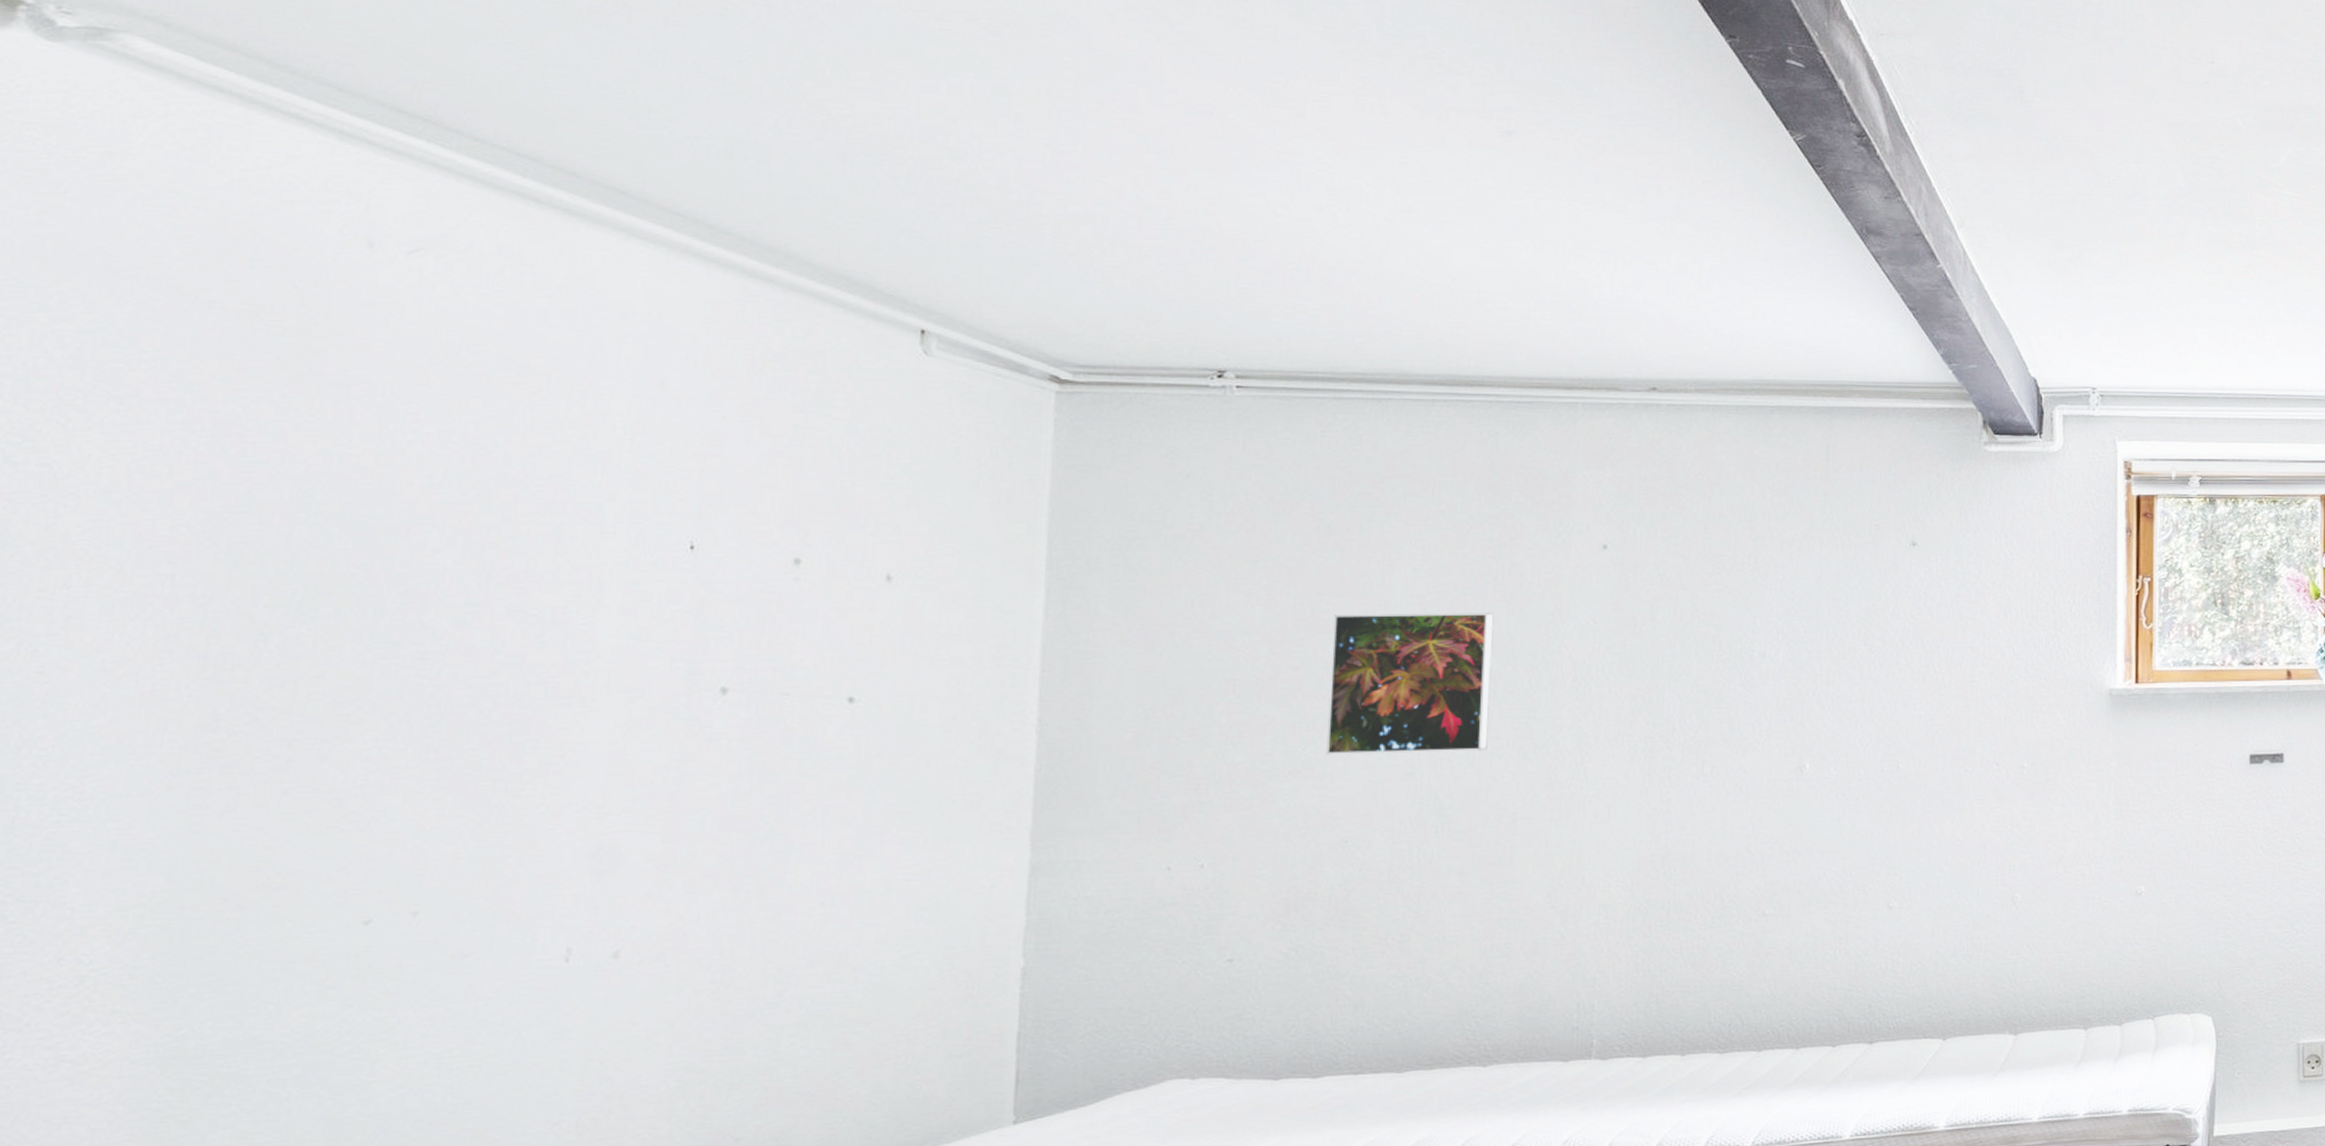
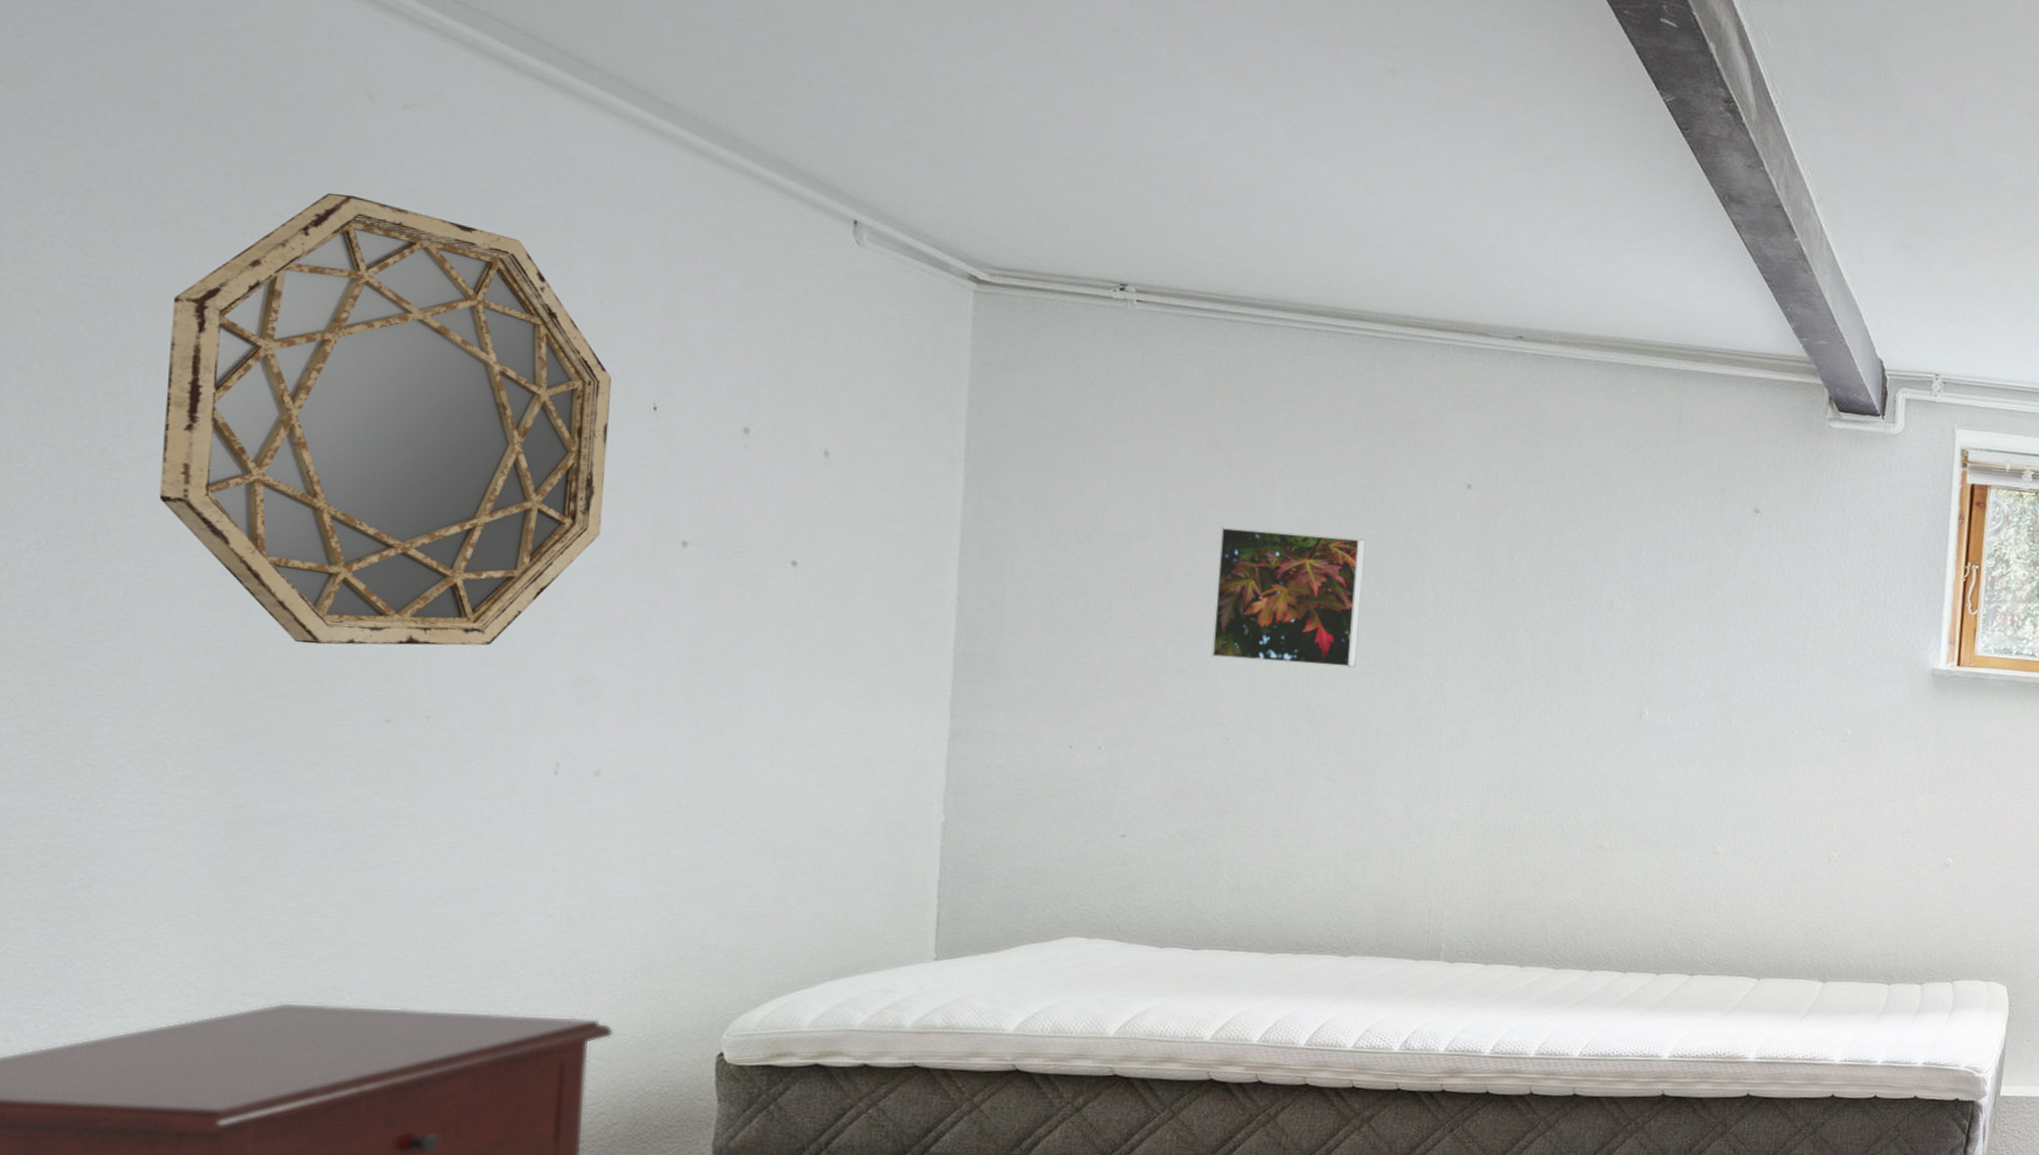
home mirror: none [99,349,643,845] -> present [159,193,612,646]

